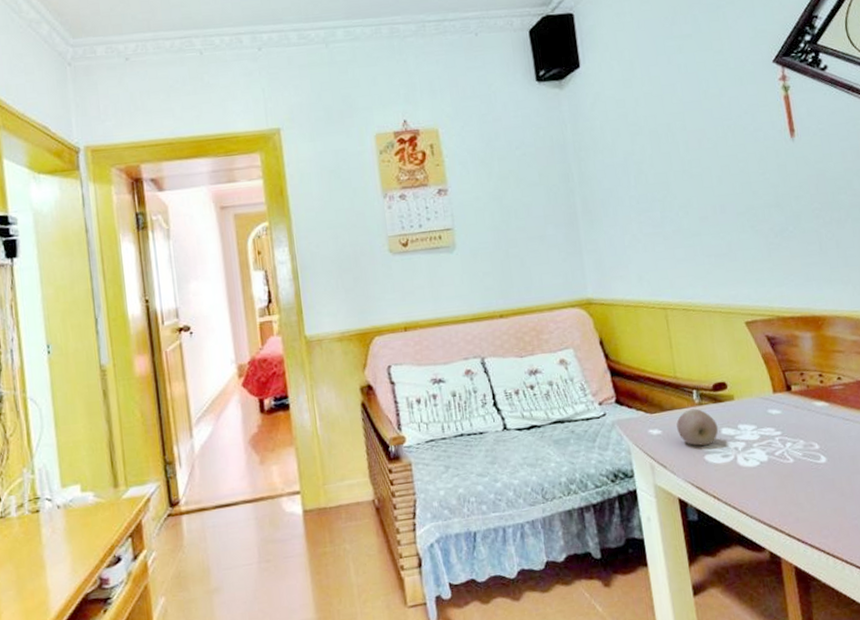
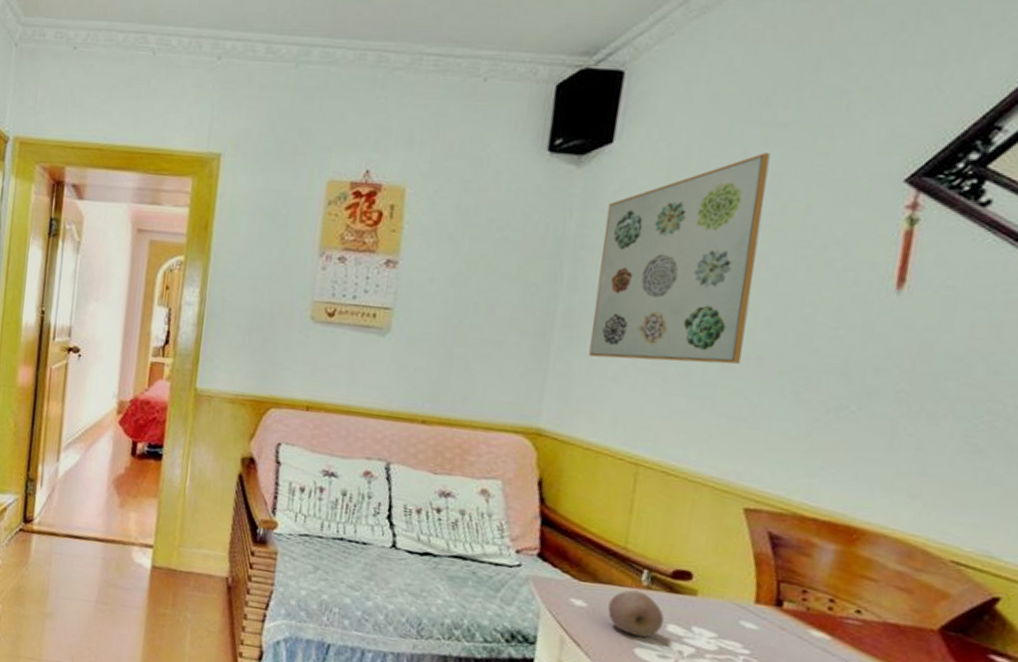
wall art: none [590,57,711,232] -> present [589,153,771,364]

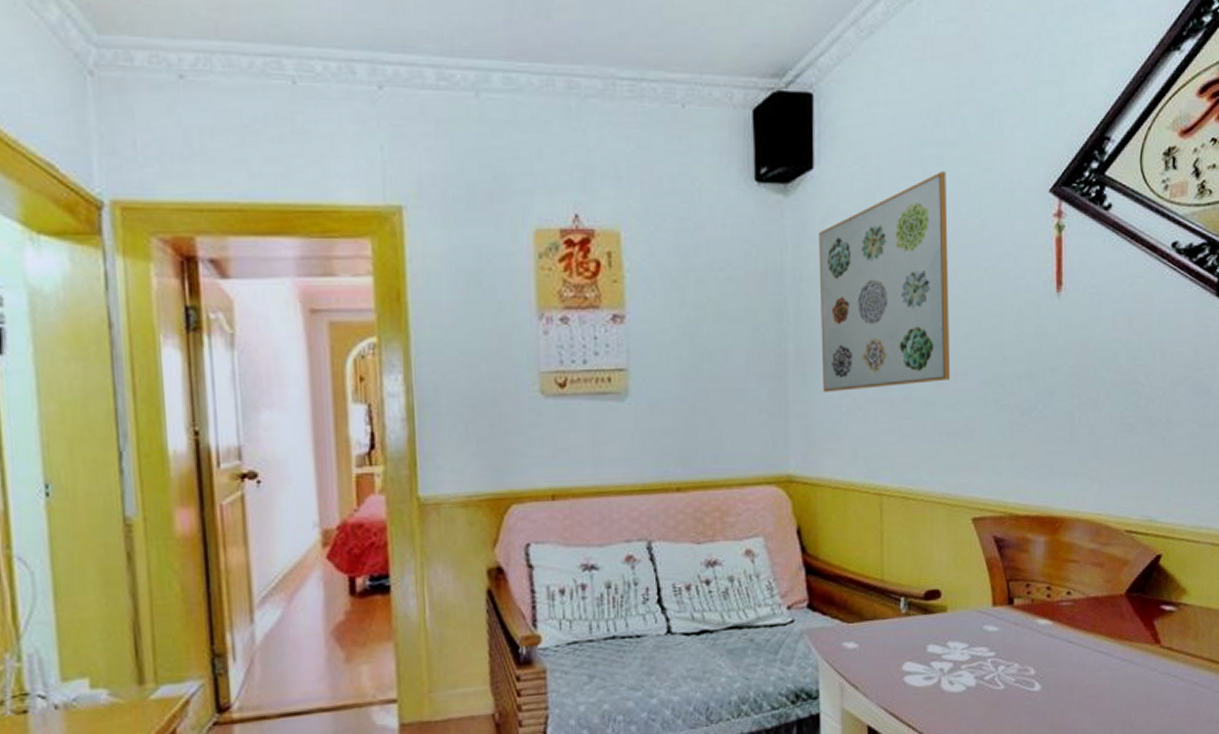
fruit: present [608,589,665,638] -> none [876,619,925,665]

